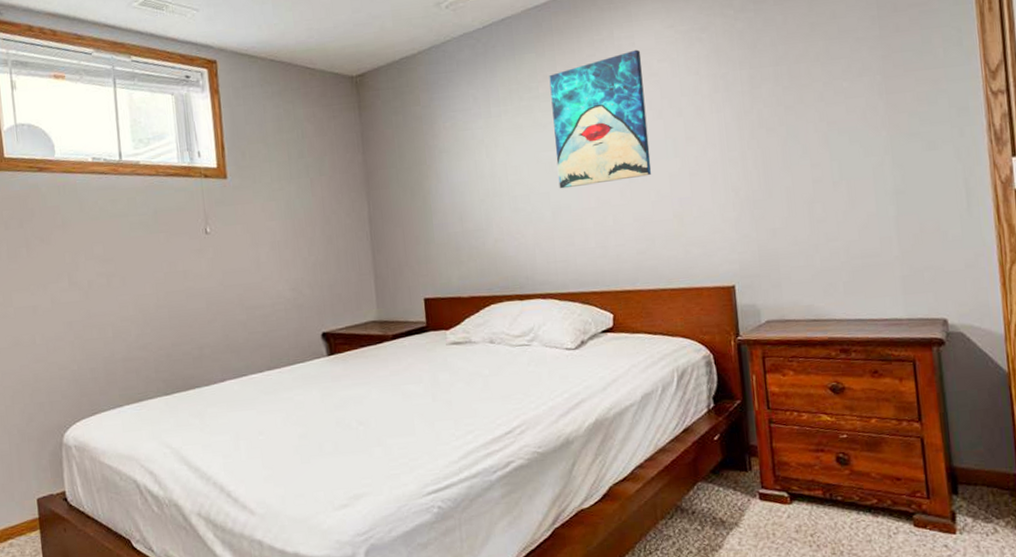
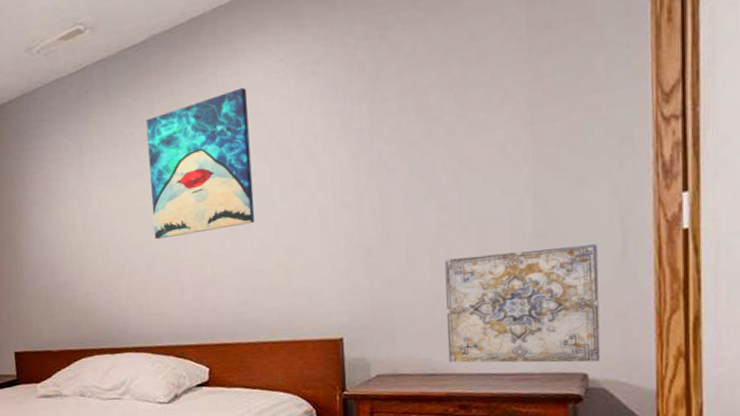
wall art: none [820,200,957,309] -> present [444,243,601,363]

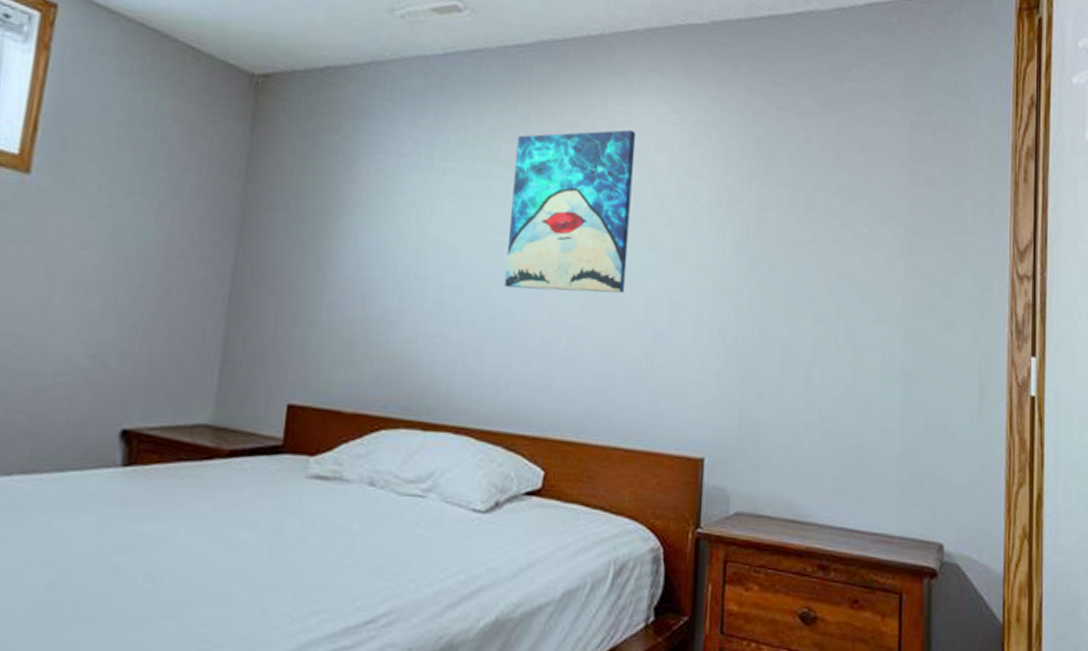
wall art: present [444,243,601,363] -> none [811,381,959,532]

